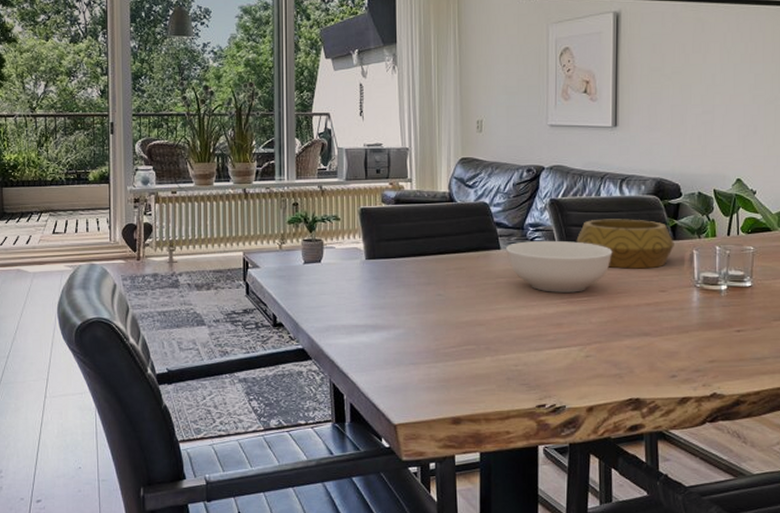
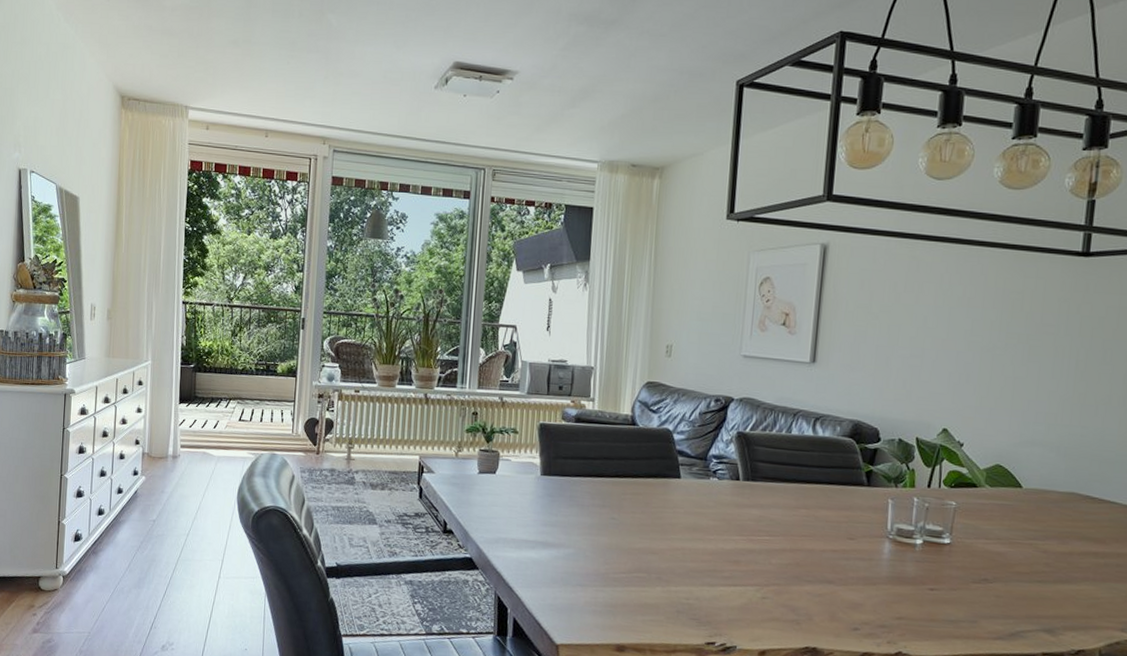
bowl: present [506,240,613,292] -> none [686,472,800,531]
decorative bowl: present [576,219,674,269] -> none [761,457,868,514]

